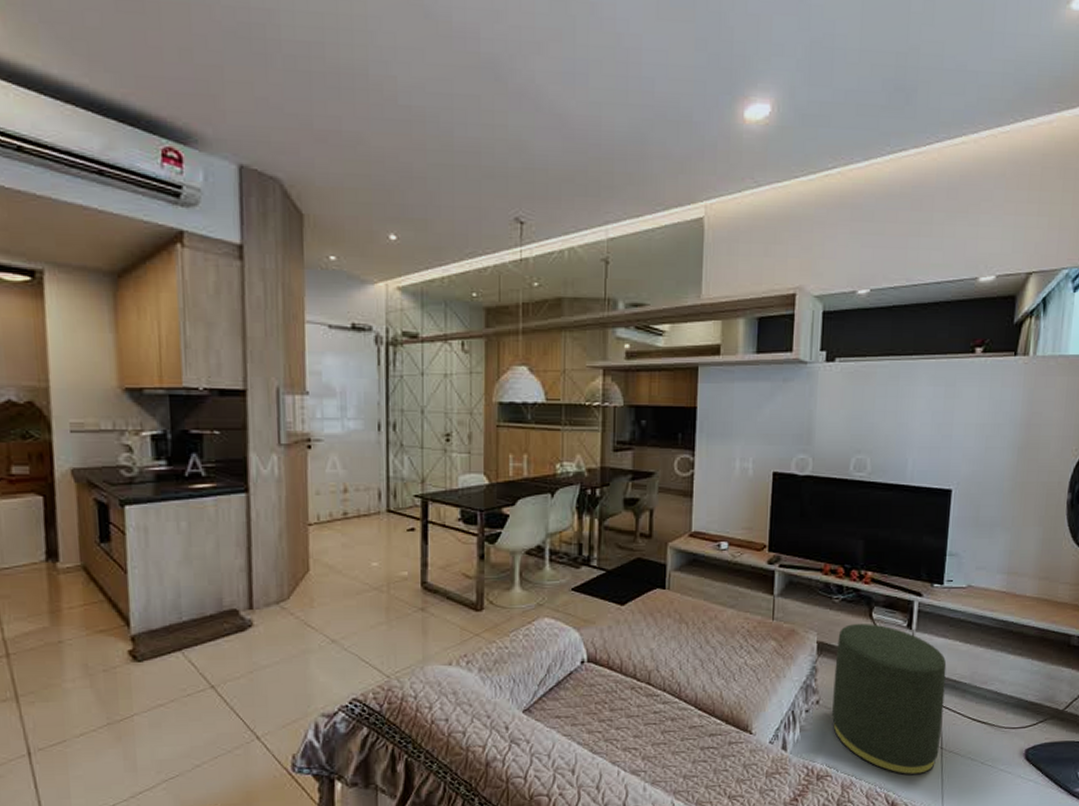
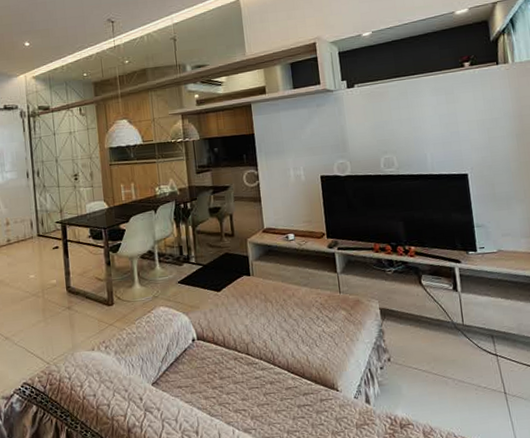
ottoman: present [832,624,947,776] -> none [396,289,504,420]

